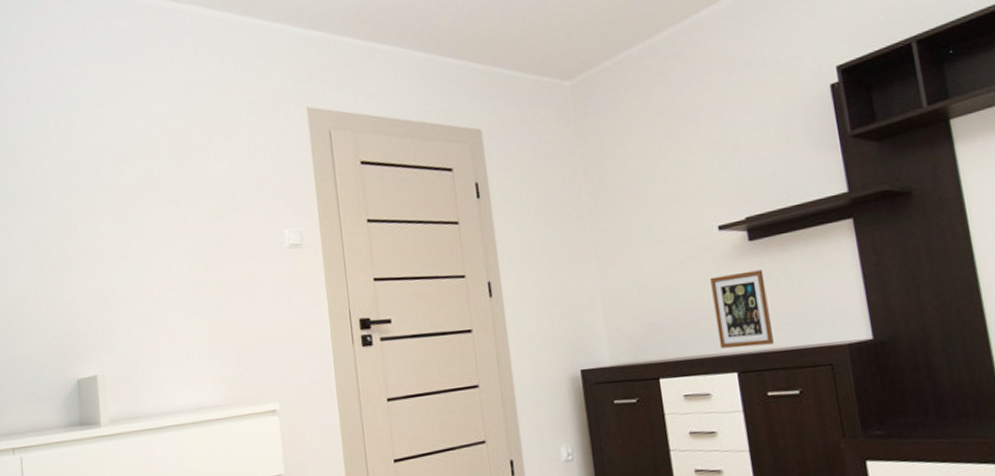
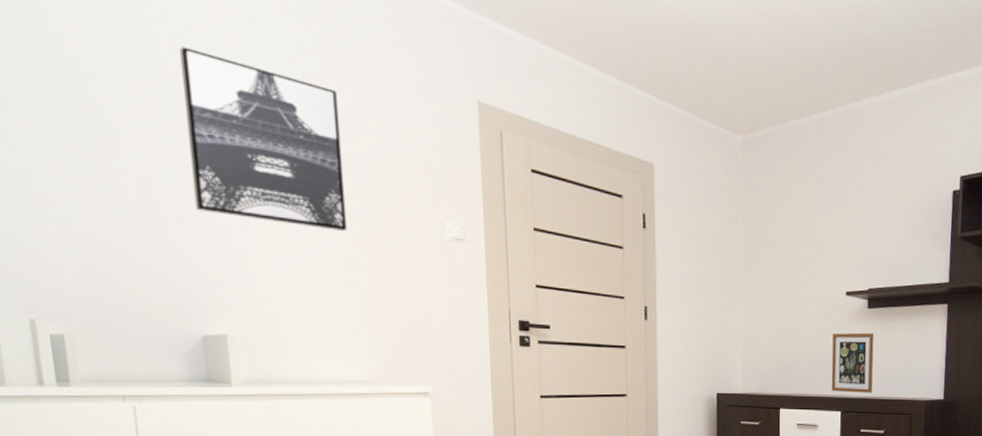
wall art: none [64,118,198,261] -> present [180,46,348,231]

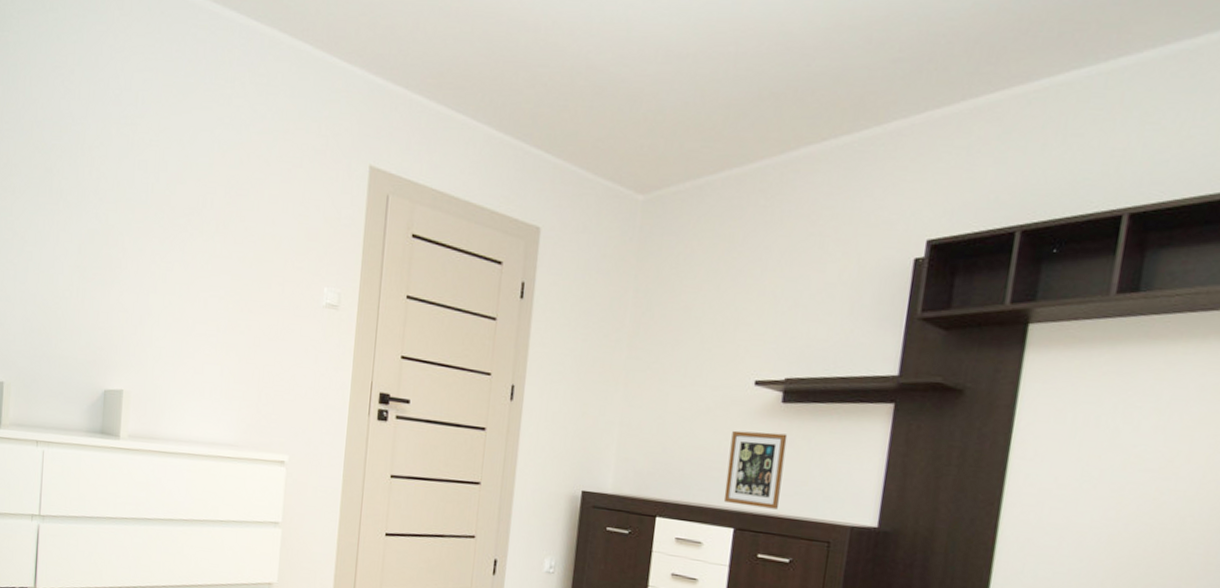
wall art: present [180,46,348,231] -> none [116,125,246,295]

